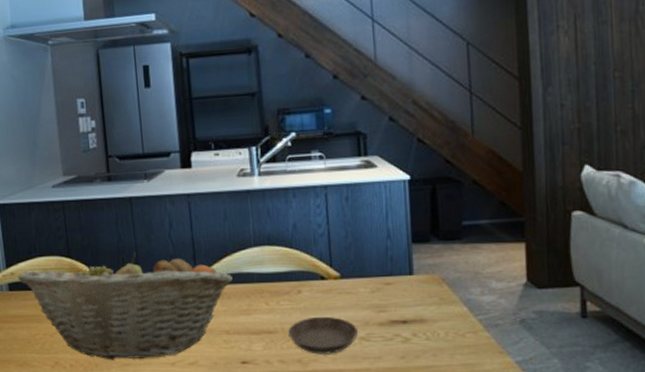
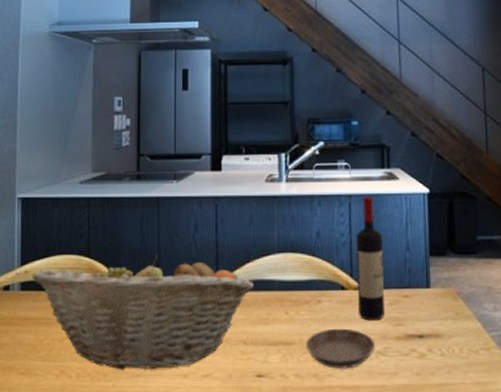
wine bottle: none [334,186,367,309] -> present [356,196,385,321]

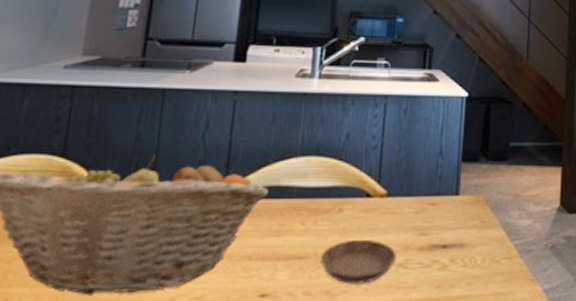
wine bottle: present [356,196,385,321] -> none [382,98,417,231]

